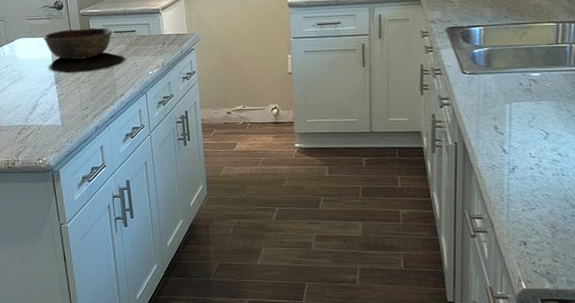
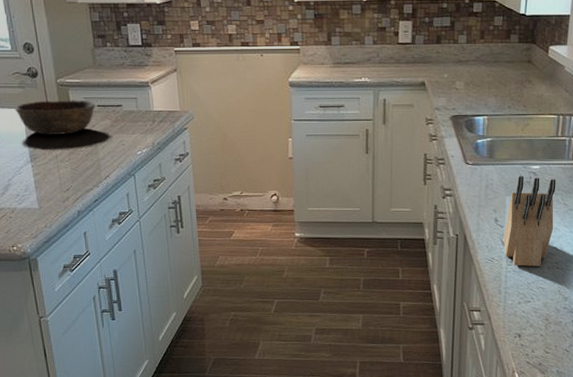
knife block: none [504,83,558,174] -> present [503,175,556,267]

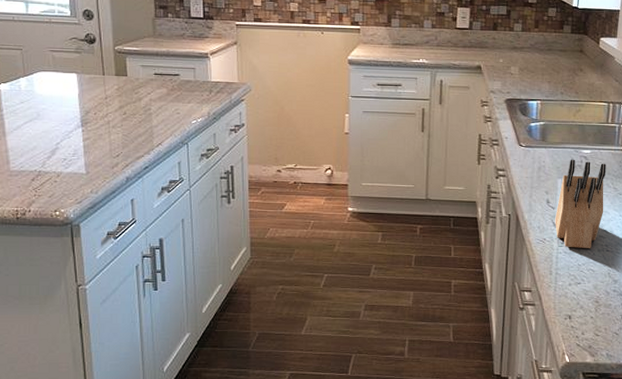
bowl: present [14,100,96,135] -> none [68,66,153,101]

